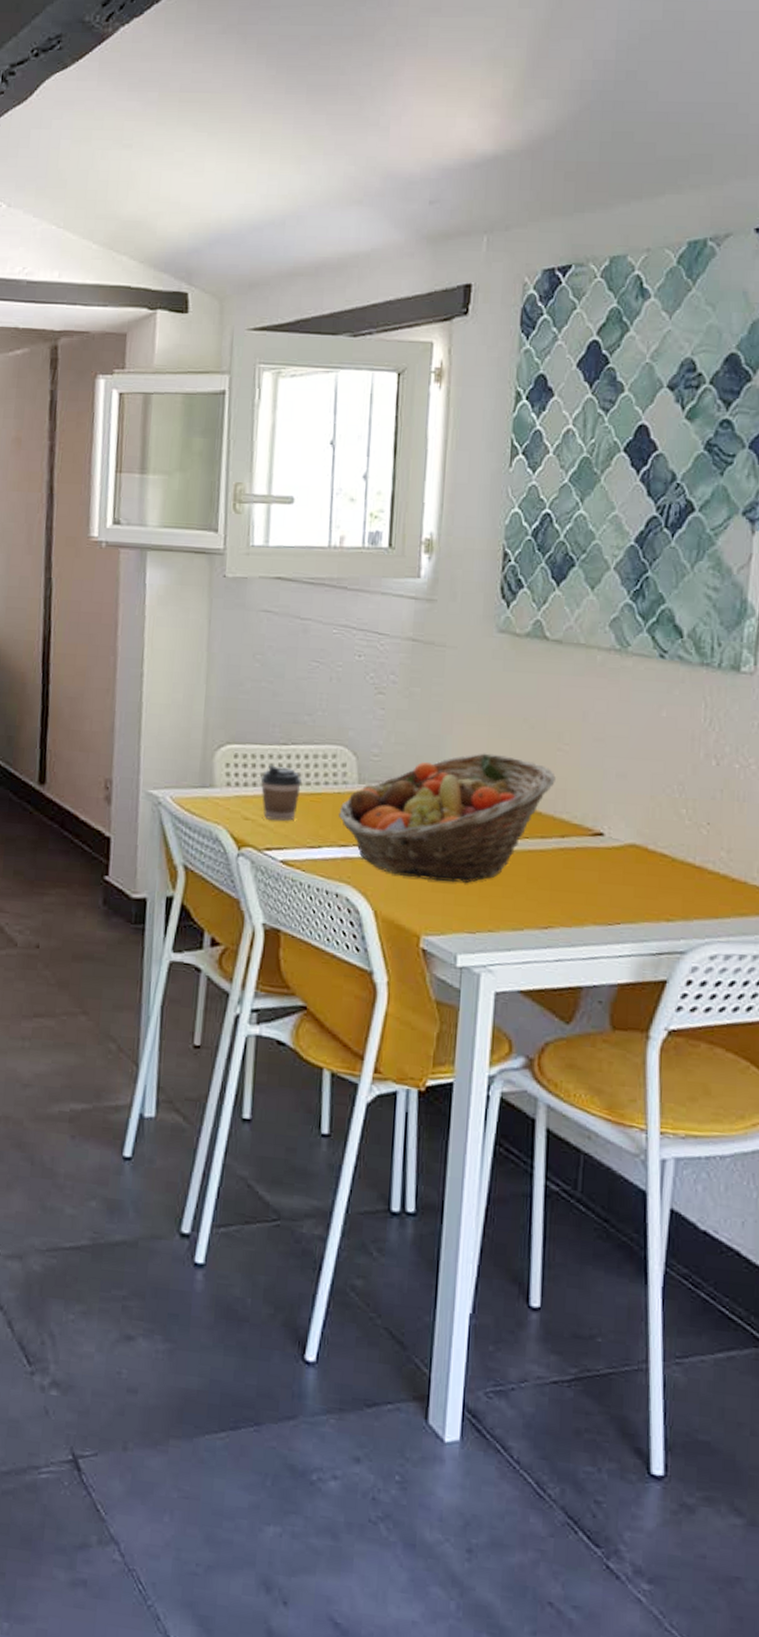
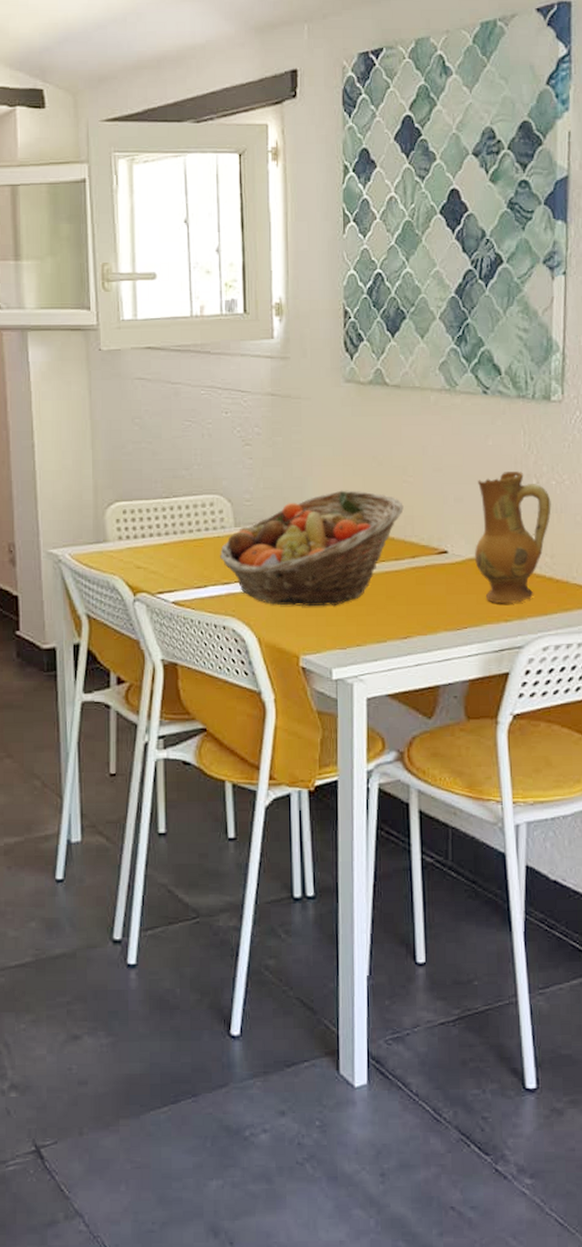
coffee cup: present [260,765,301,821] -> none [148,517,185,566]
ceramic jug: none [635,748,732,902] -> present [474,470,551,604]

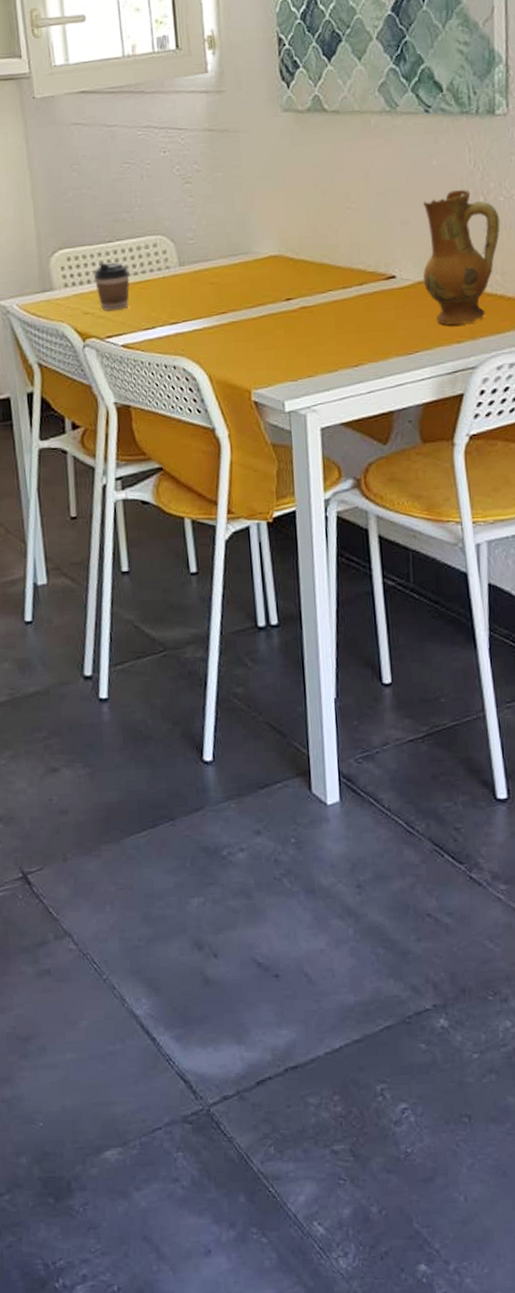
coffee cup: none [148,517,185,566] -> present [93,262,130,311]
fruit basket: present [220,490,404,607] -> none [166,221,349,342]

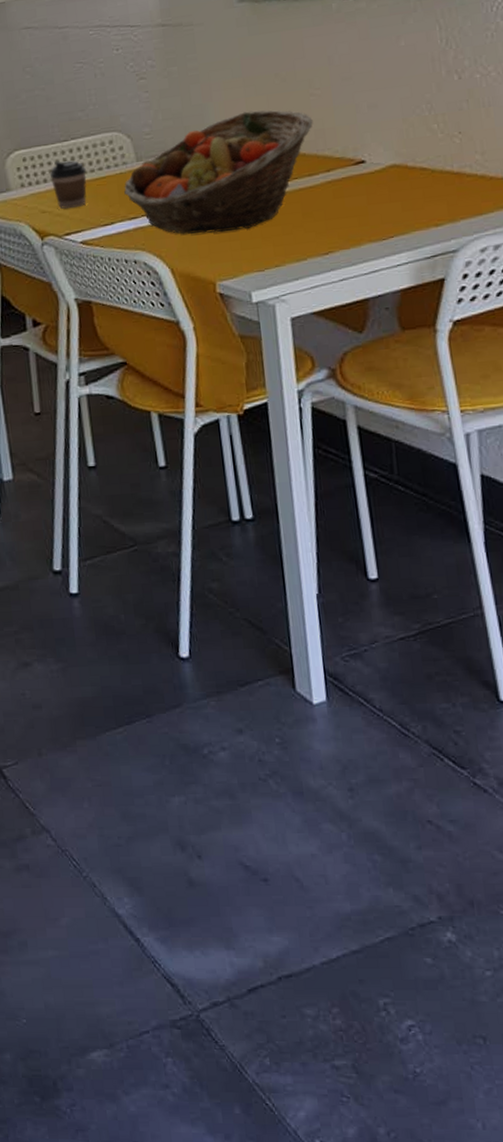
fruit basket: none [166,221,349,342] -> present [124,110,313,235]
ceramic jug: present [422,189,500,326] -> none [392,69,478,209]

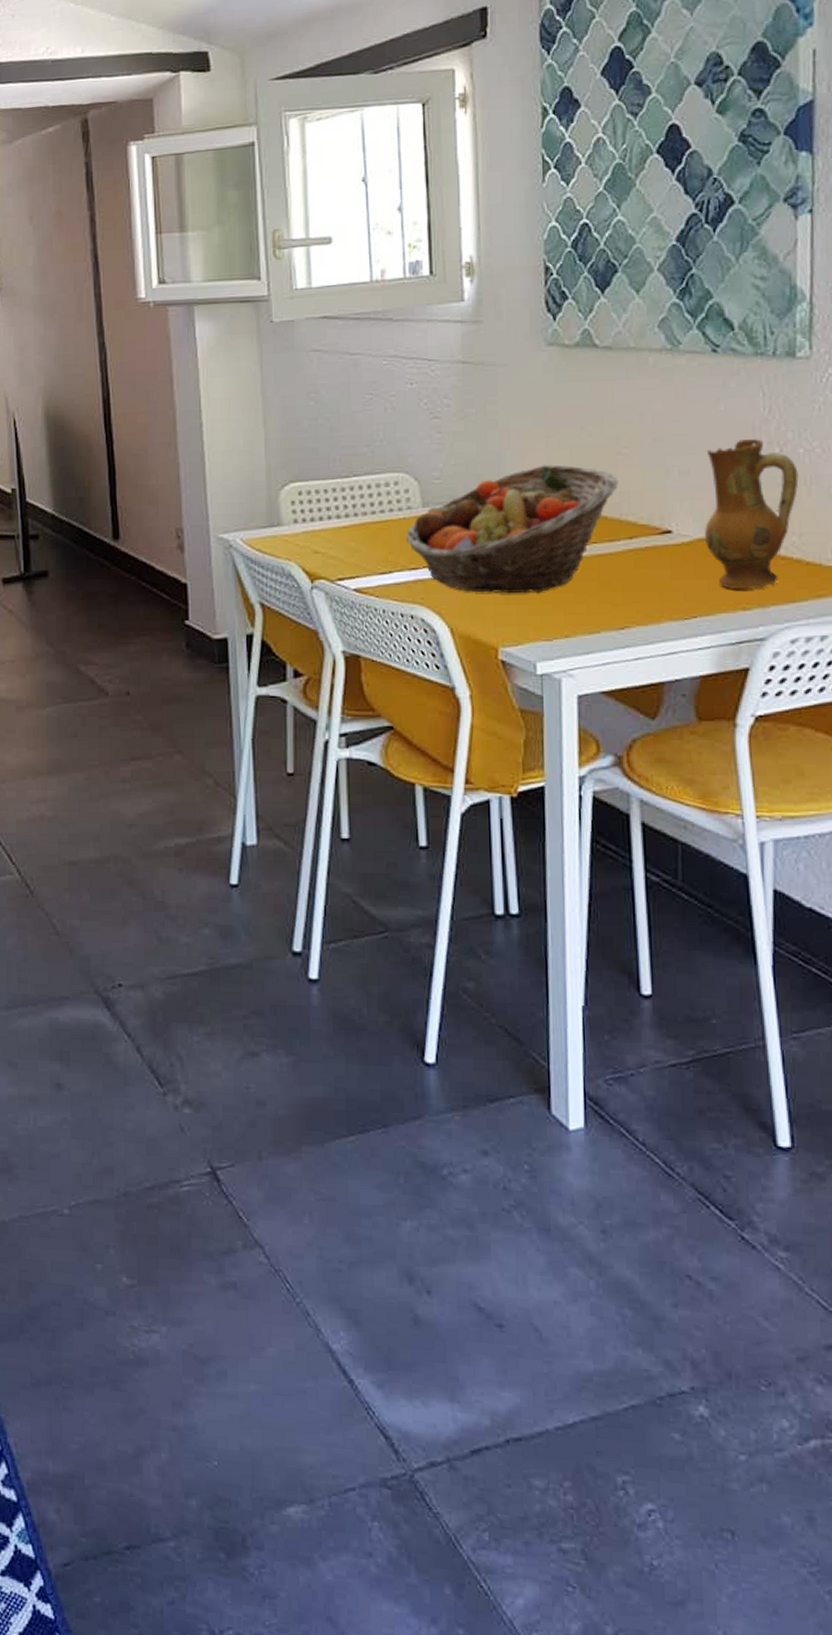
coffee cup: present [49,160,87,209] -> none [326,498,367,551]
ceramic jug: none [392,69,478,209] -> present [704,438,799,590]

